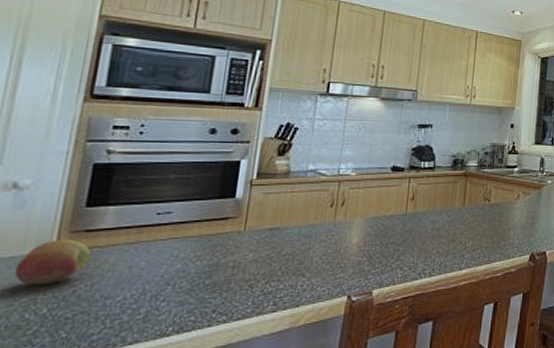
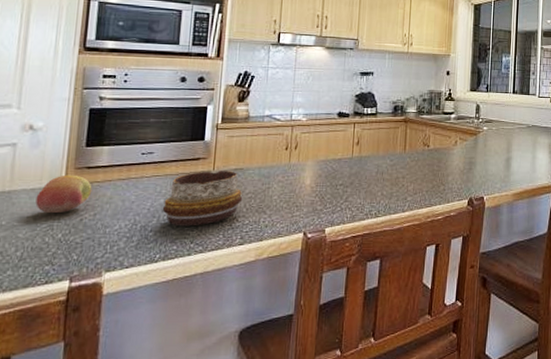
decorative bowl: none [178,231,278,295] -> present [162,171,243,227]

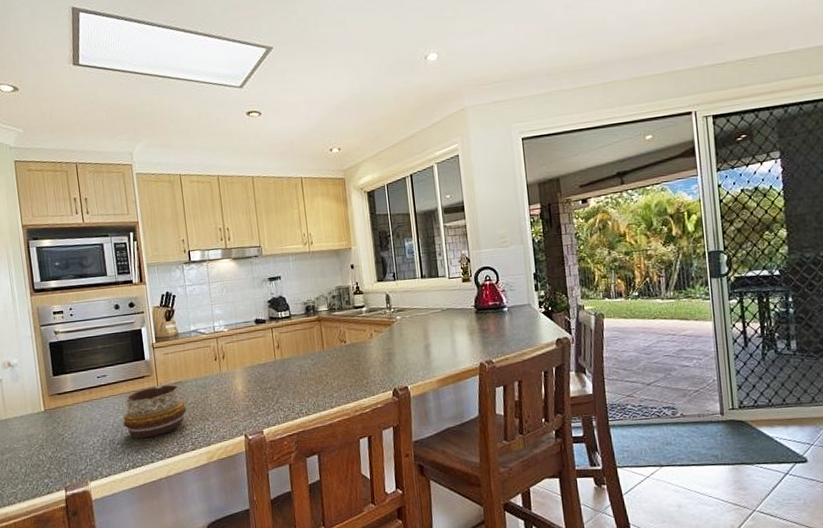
fruit: present [35,174,92,214] -> none [26,401,66,436]

